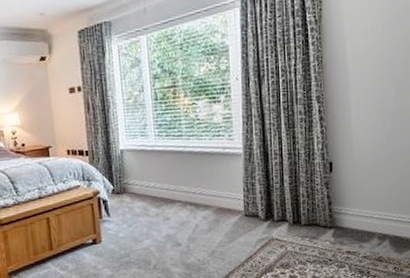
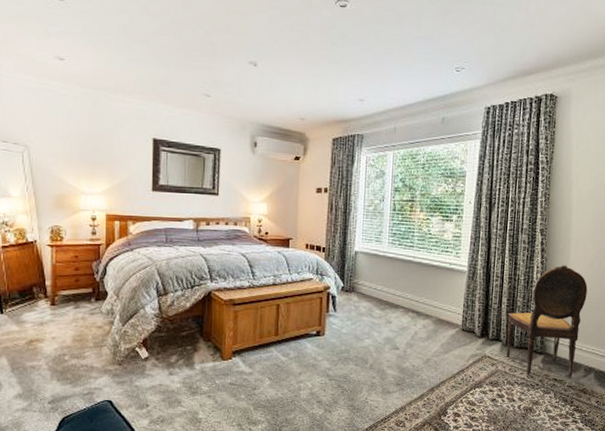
dining chair: none [292,131,373,251] -> present [506,265,588,379]

